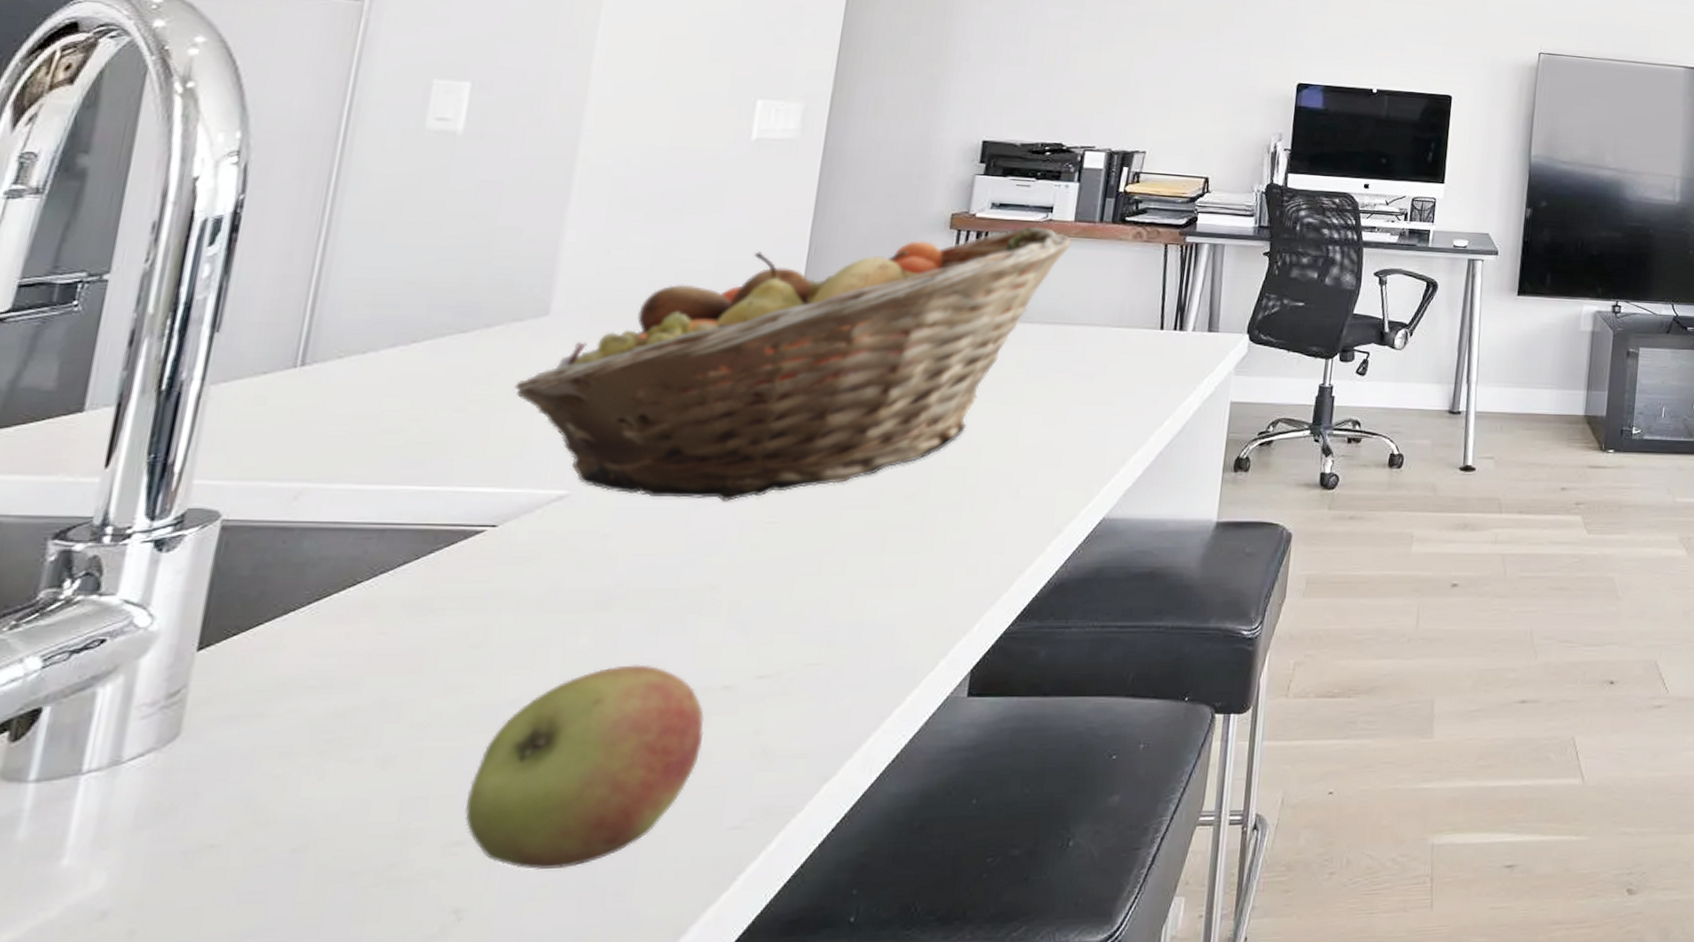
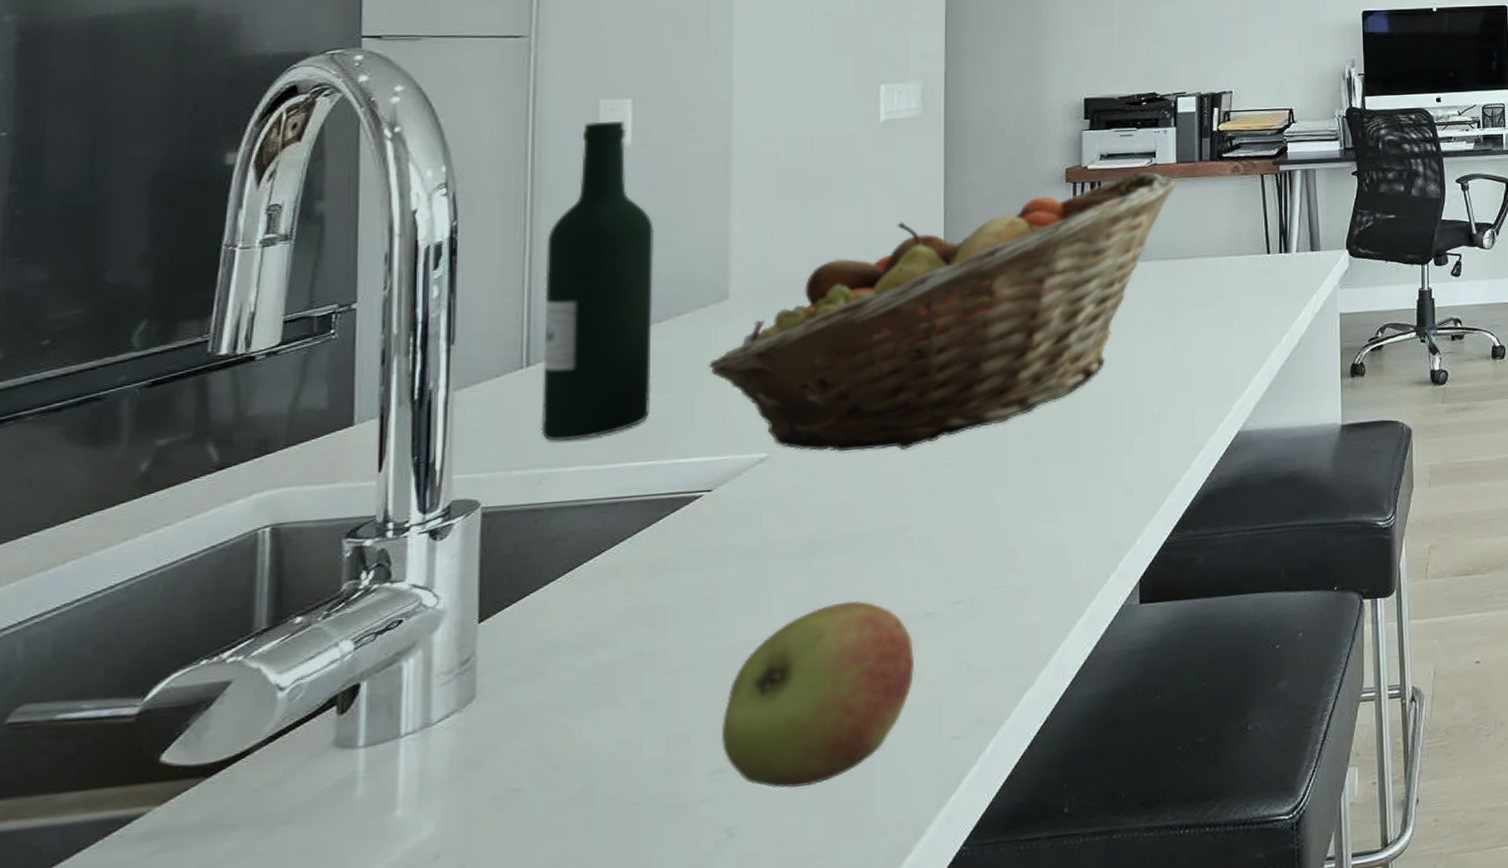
wine bottle: none [305,102,475,454] -> present [540,120,654,442]

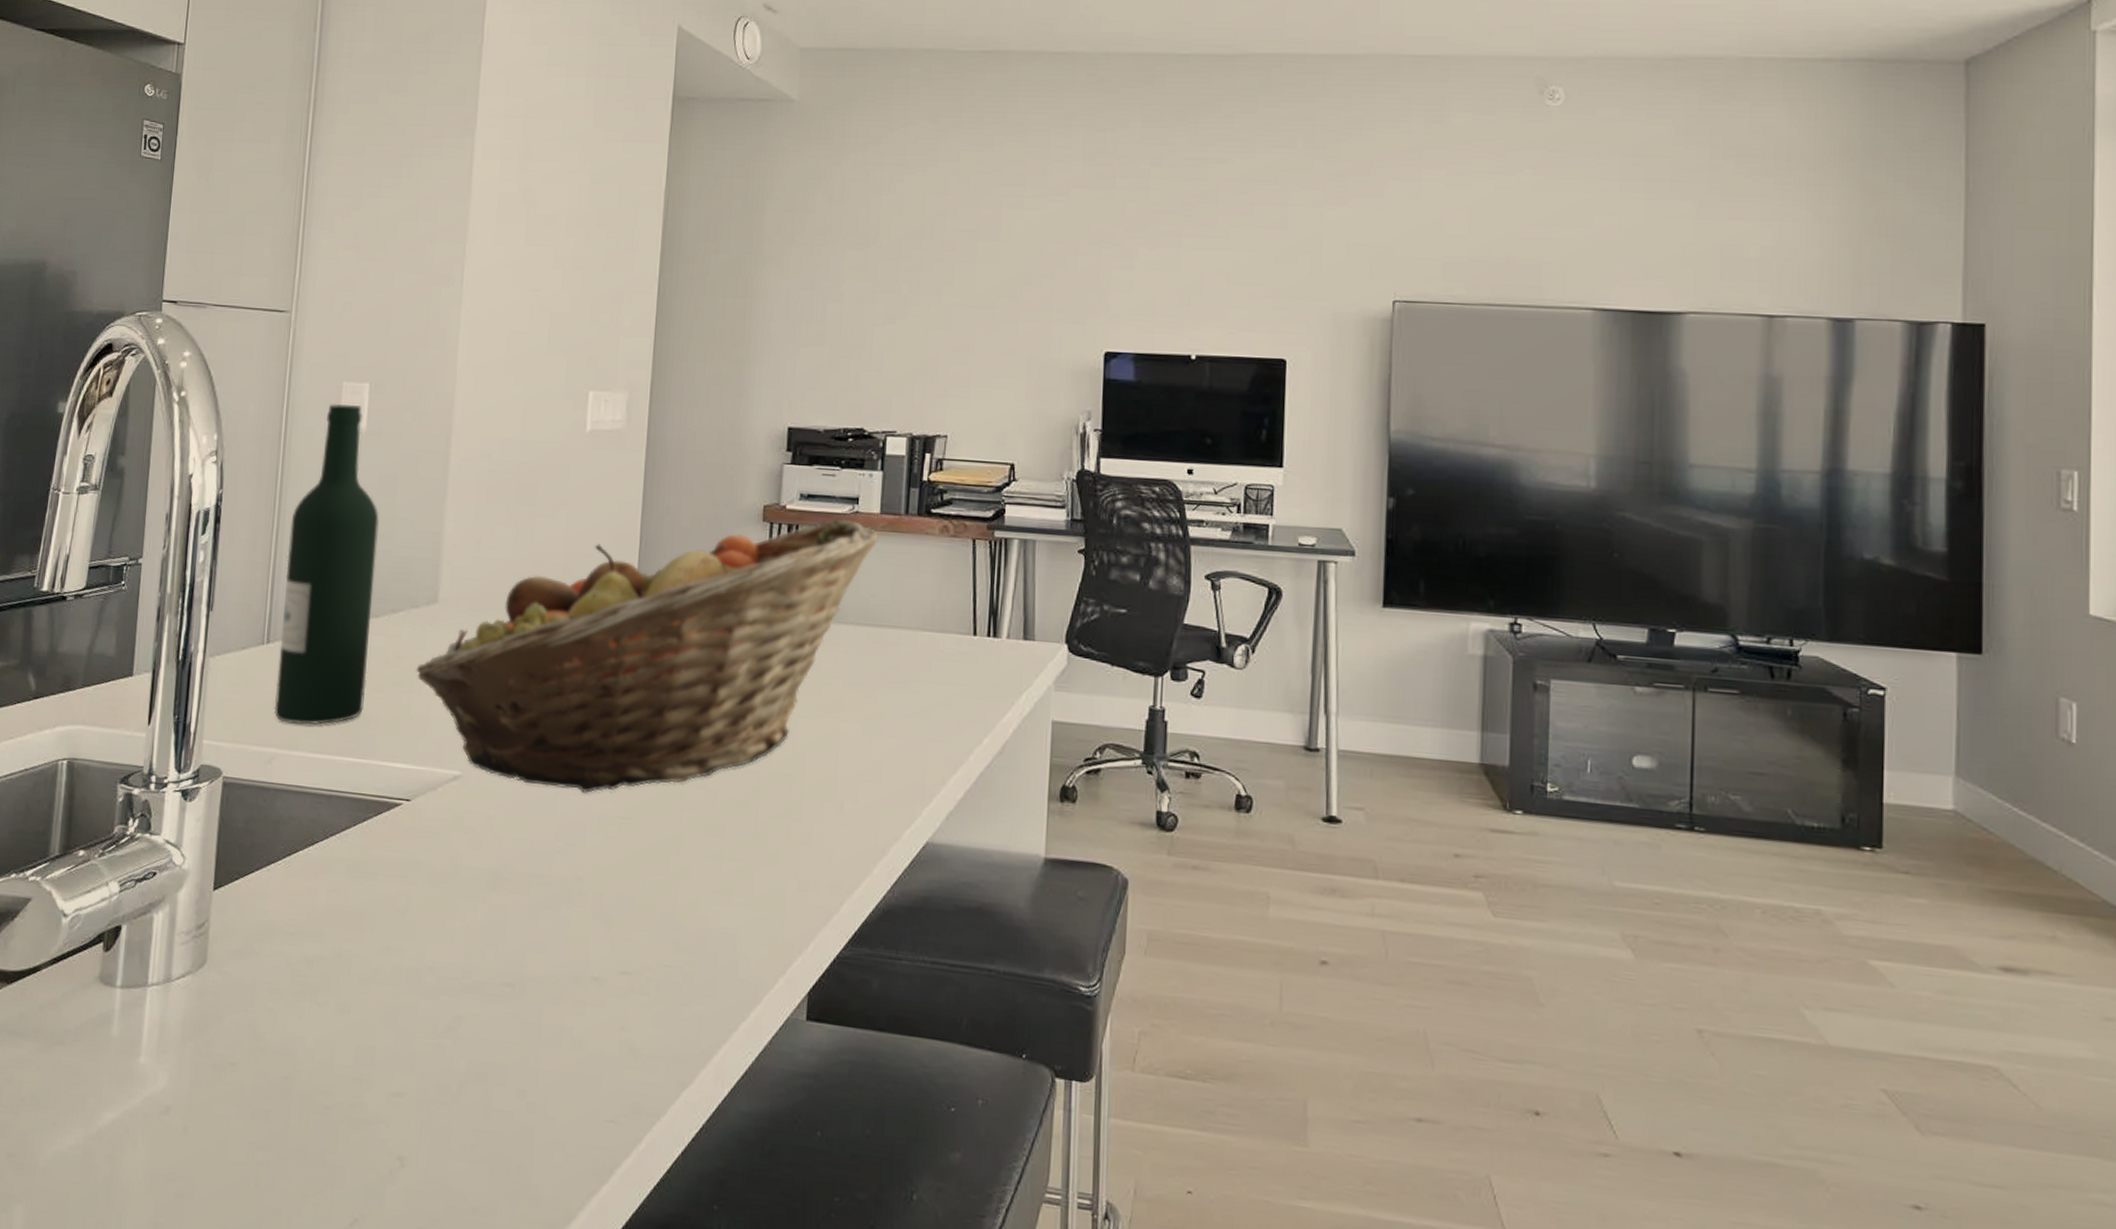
apple: present [721,600,915,788] -> none [401,945,580,1134]

